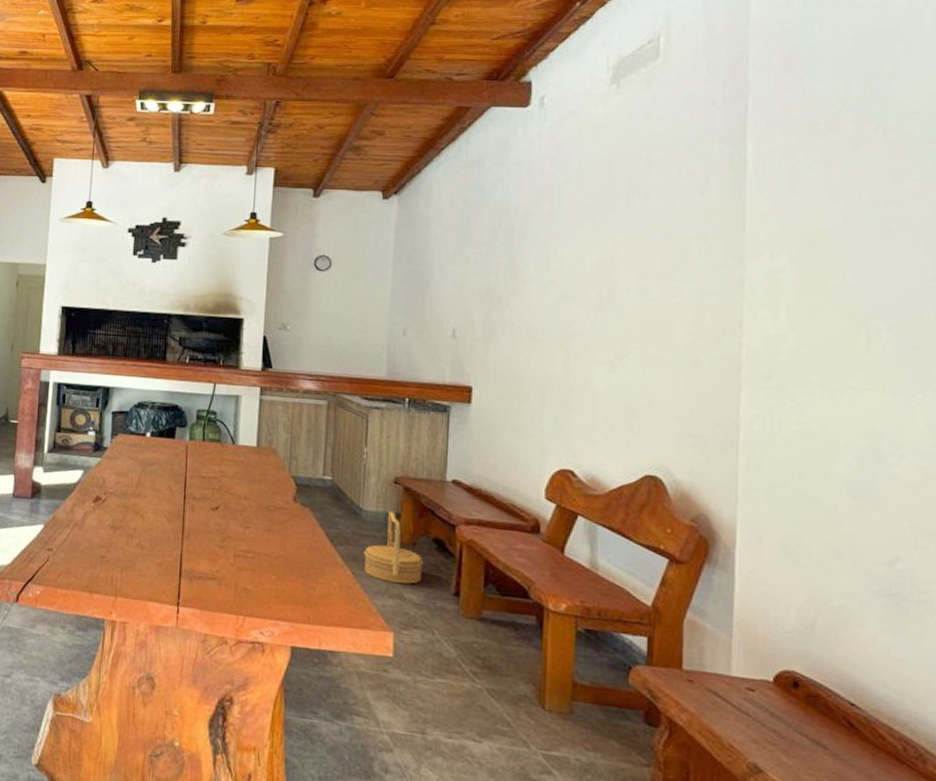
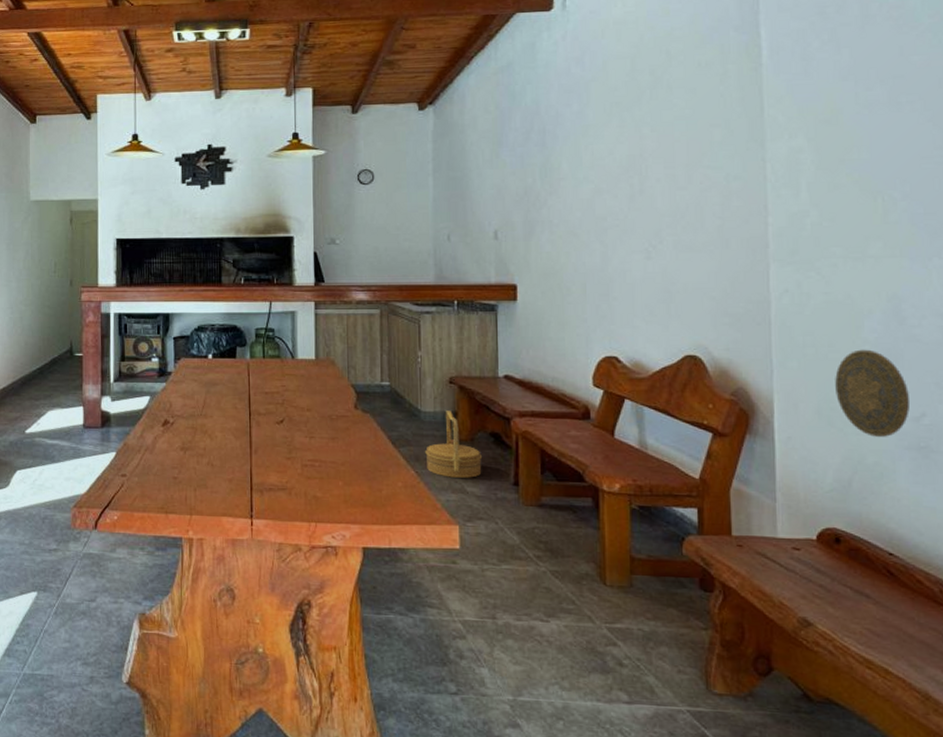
decorative plate: none [803,484,882,580] -> present [835,349,910,437]

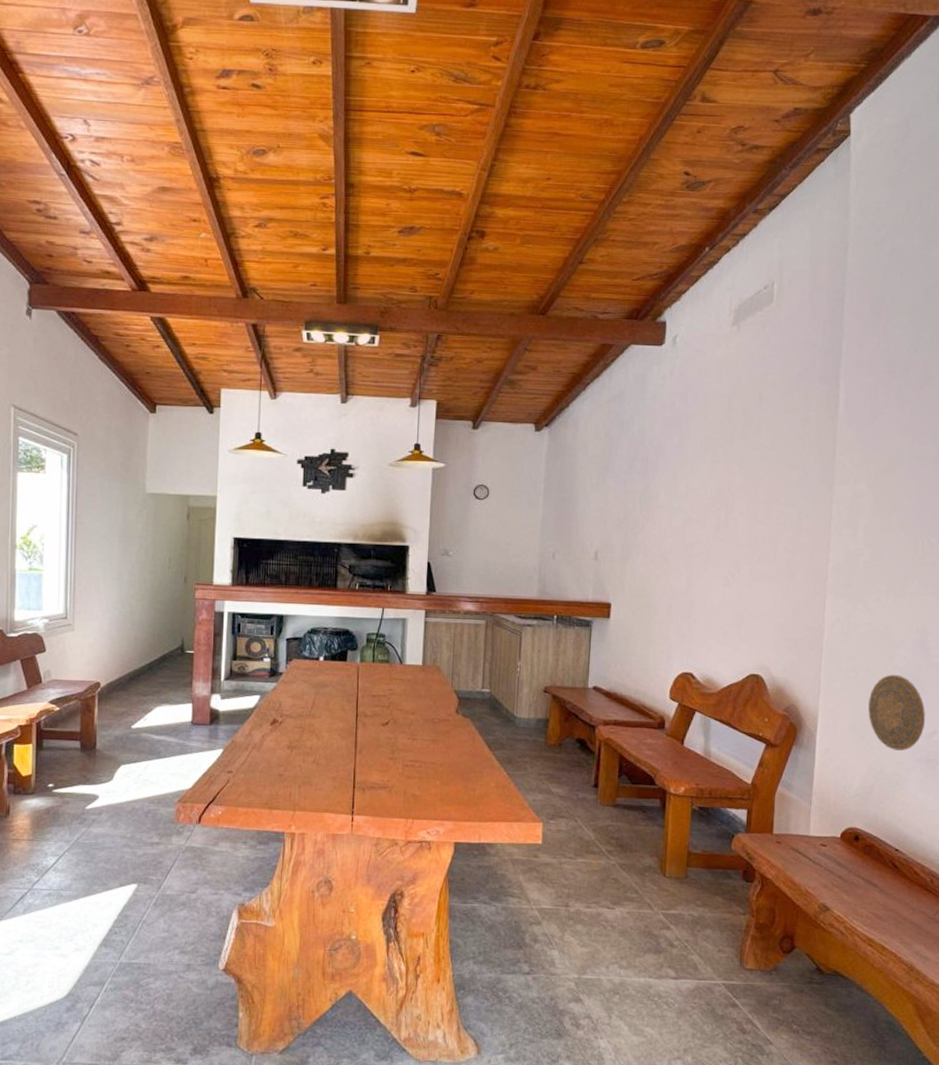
basket: present [425,411,483,478] -> none [517,717,569,780]

